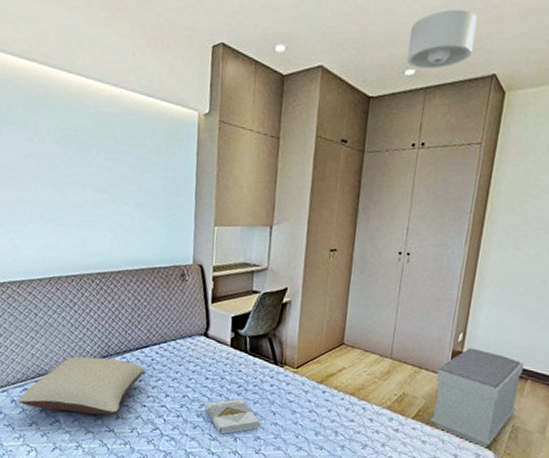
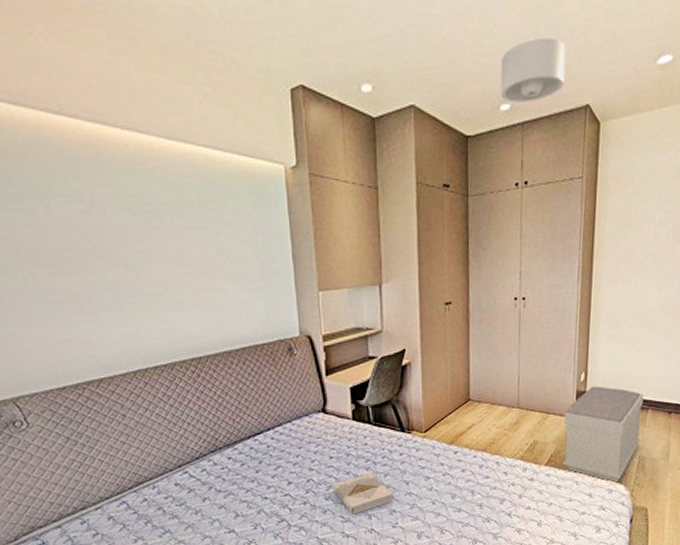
pillow: present [17,356,145,415] -> none [115,452,261,521]

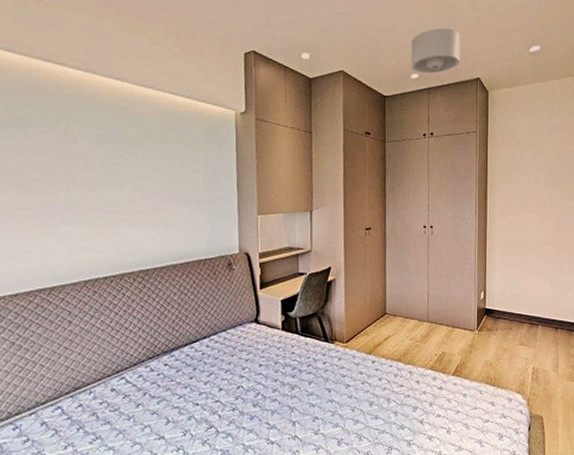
book: present [332,473,393,515] -> none [260,380,316,421]
bench: present [562,386,644,483] -> none [467,303,534,392]

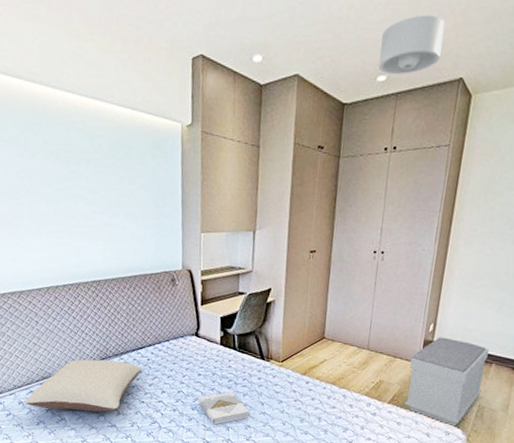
pillow: none [49,359,196,427] -> present [24,359,142,412]
book: none [260,380,316,421] -> present [198,391,250,425]
bench: none [467,303,534,392] -> present [404,337,489,427]

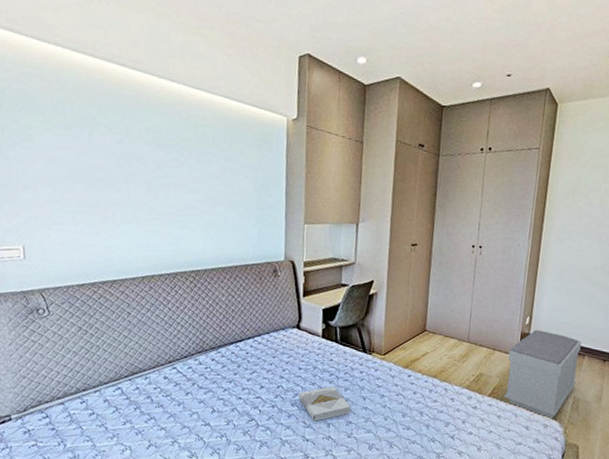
pillow: present [24,359,142,412] -> none [110,353,240,410]
ceiling light: present [378,14,445,75] -> none [474,30,533,83]

